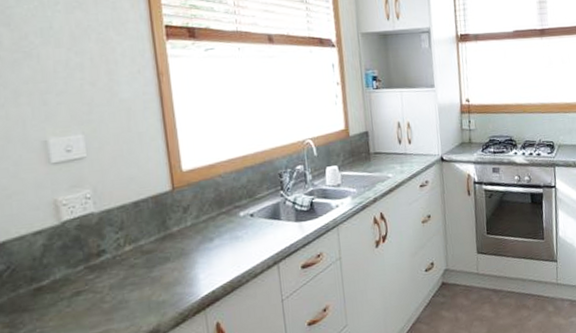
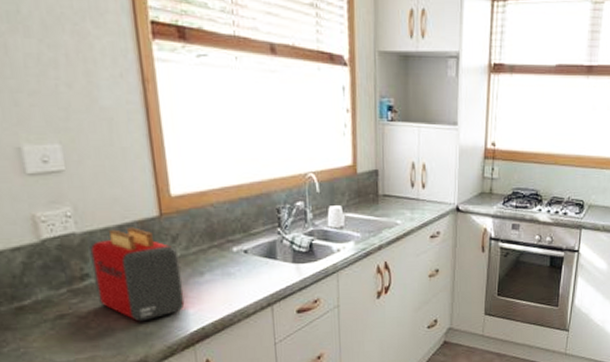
toaster: none [107,202,196,291] -> present [90,227,185,322]

